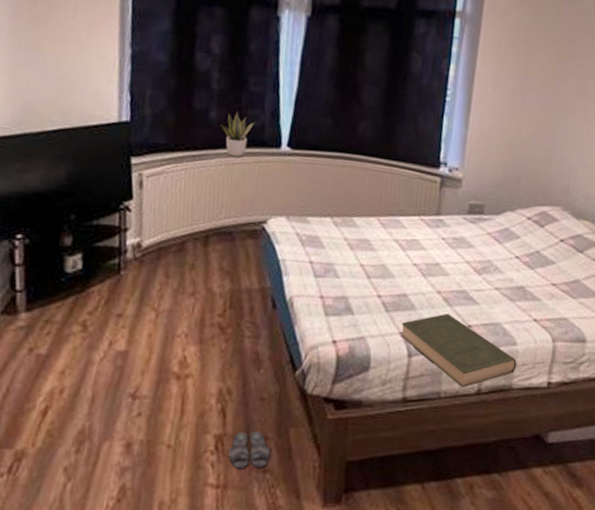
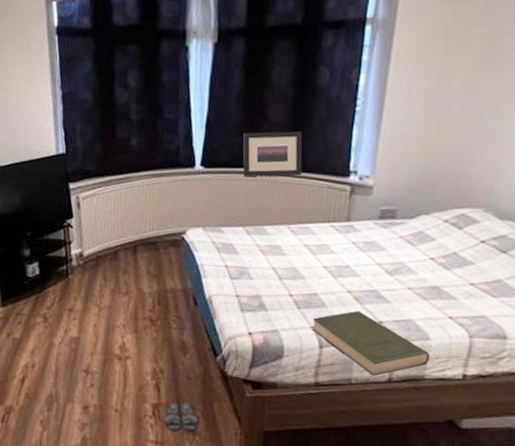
potted plant: present [221,112,254,157] -> none [141,138,170,178]
picture frame: none [332,113,395,164] -> present [243,130,303,177]

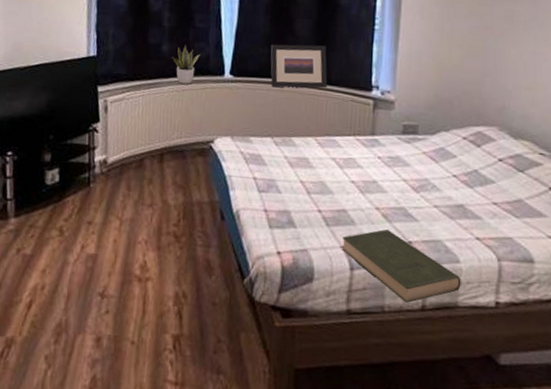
potted plant: none [141,138,170,178] -> present [172,45,200,84]
slippers: present [164,403,198,432] -> none [185,334,224,369]

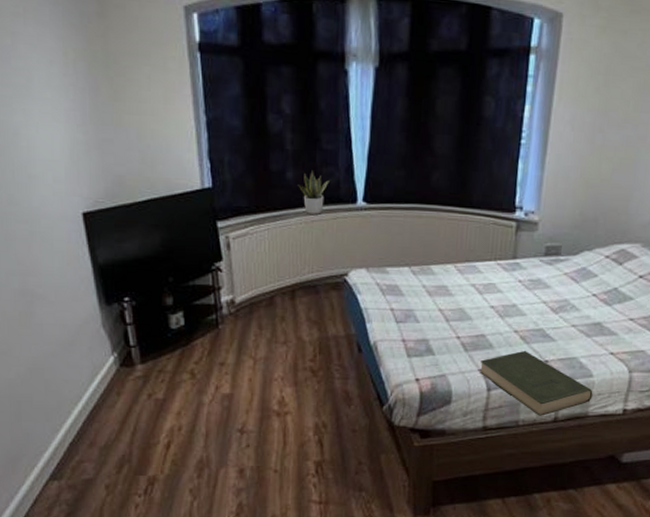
picture frame: present [270,44,328,88] -> none [407,164,469,214]

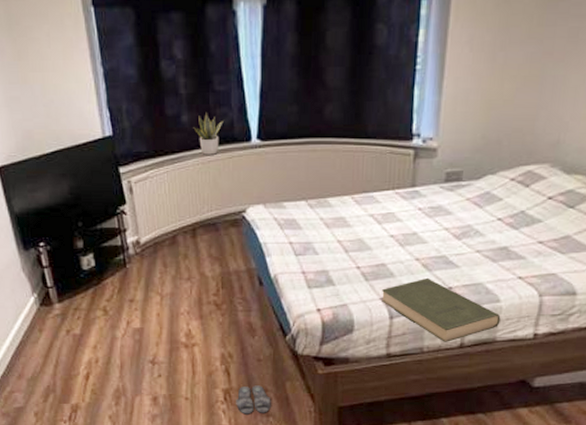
slippers: none [328,458,365,489] -> present [236,385,271,415]

